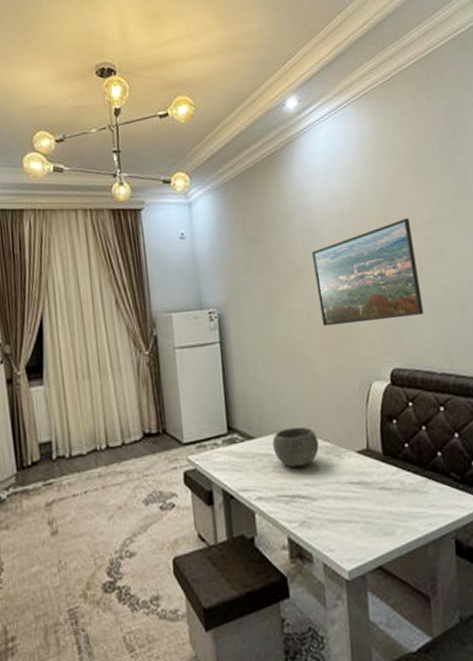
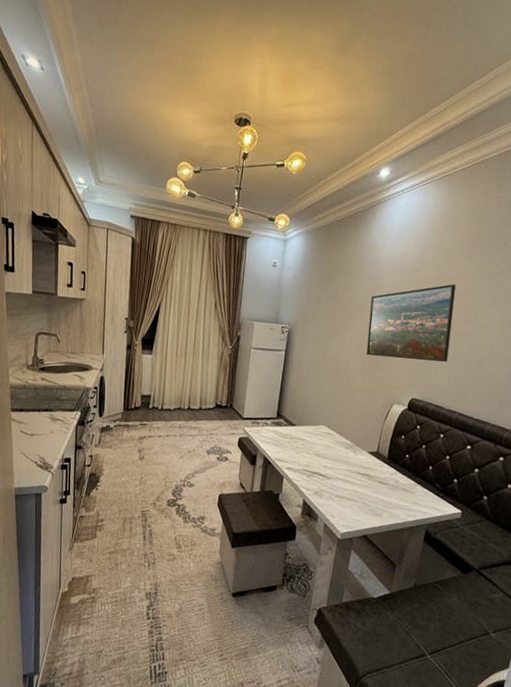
bowl: present [272,427,319,468] -> none [307,423,342,454]

